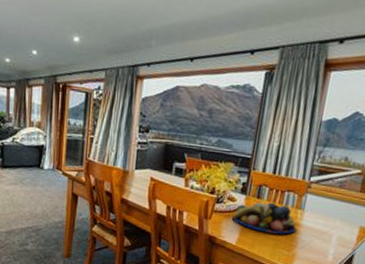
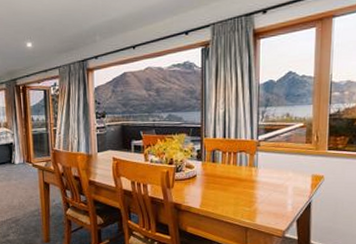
fruit bowl: present [232,202,297,235] -> none [192,164,254,193]

